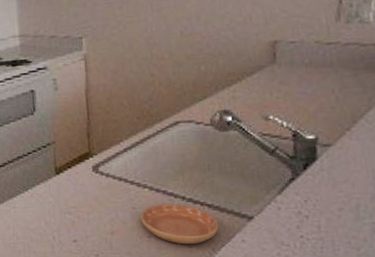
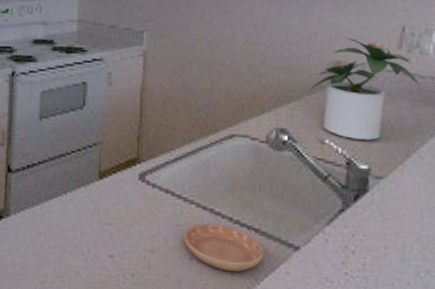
potted plant: none [248,16,363,113] -> present [308,37,421,140]

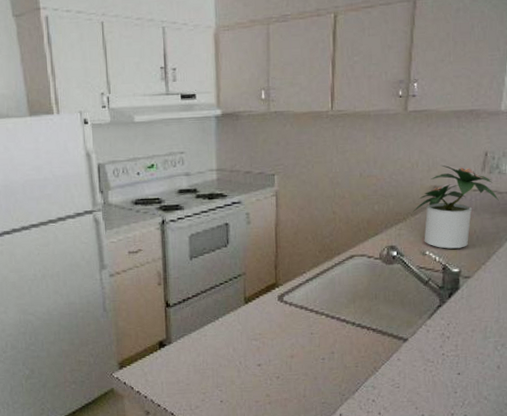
saucer: present [185,223,265,272] -> none [318,329,381,365]

